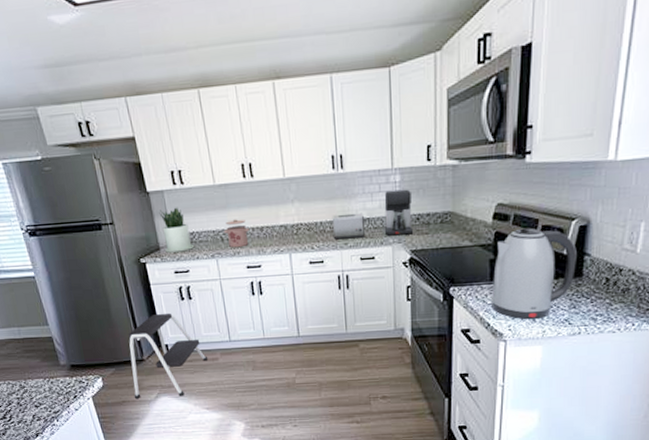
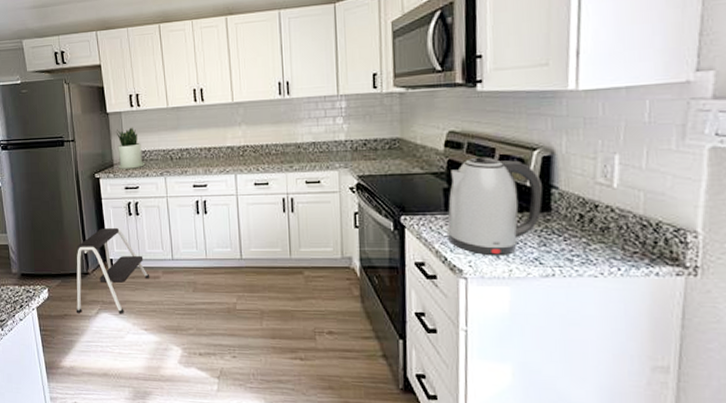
cooking pot: present [224,219,250,248] -> none [173,140,198,167]
toaster: present [331,213,367,240] -> none [277,137,312,162]
coffee maker: present [384,189,414,236] -> none [330,115,361,160]

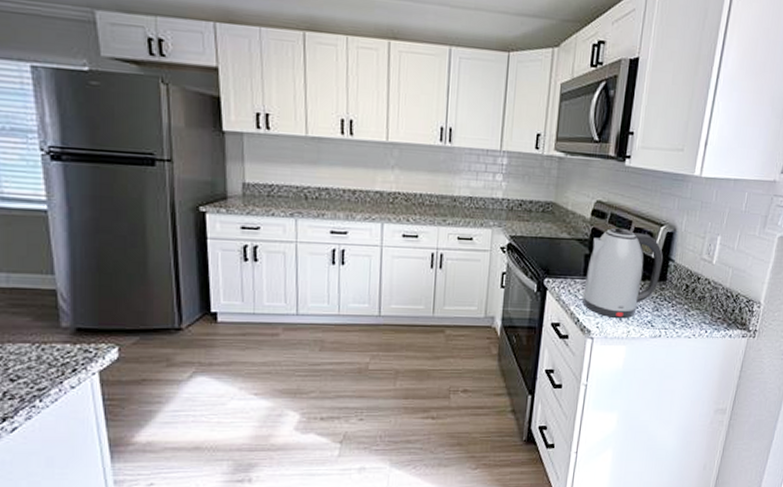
step stool: present [76,227,149,314] -> none [159,273,265,378]
planter: present [116,127,146,170] -> none [232,153,272,206]

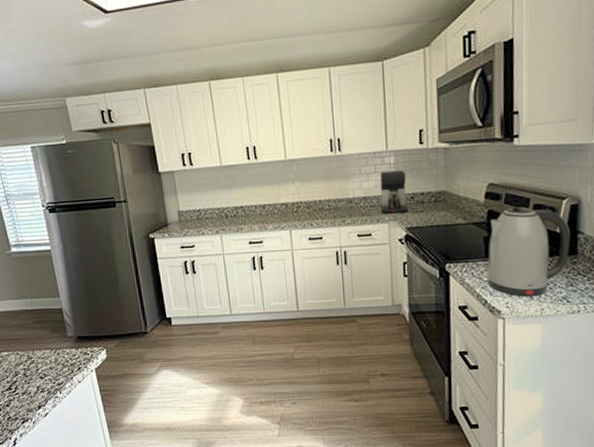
coffee maker: none [487,172,517,220] -> present [380,170,409,214]

